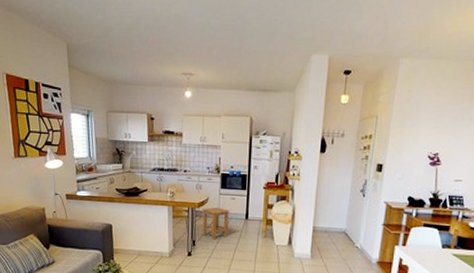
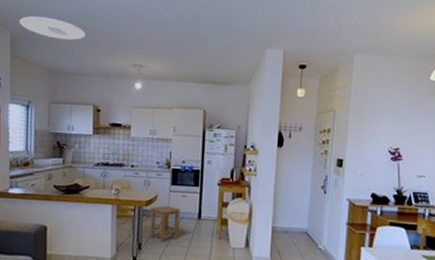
ceiling light: none [73,26,137,49] -> present [19,16,86,40]

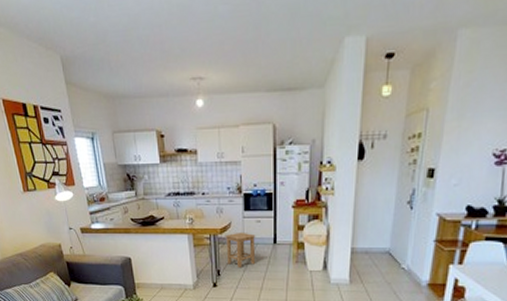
ceiling light: present [19,16,86,40] -> none [66,31,137,57]

